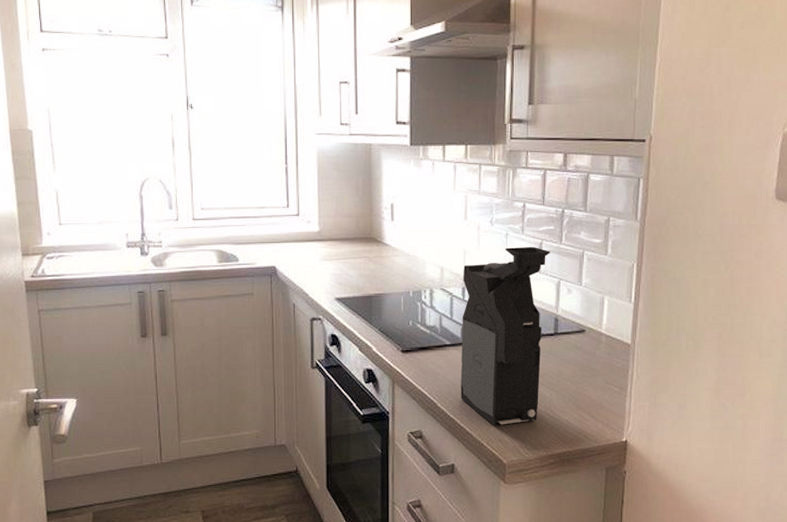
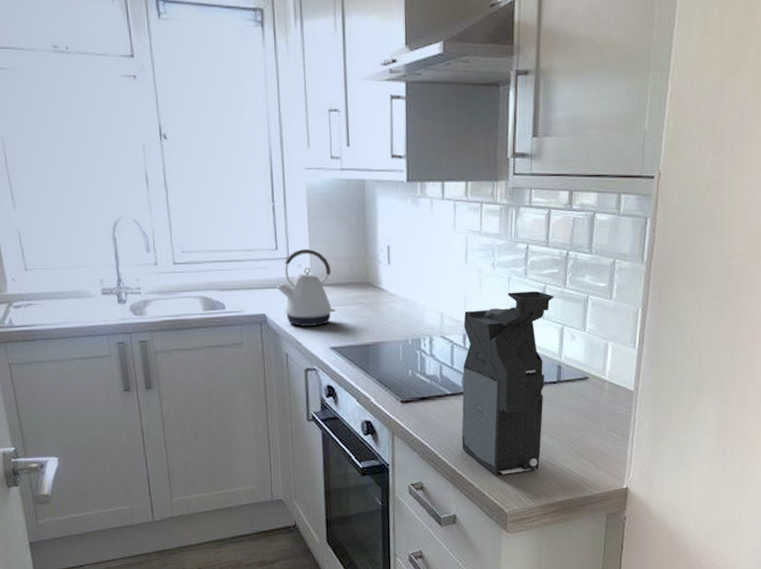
kettle: none [287,207,342,278] -> present [277,249,336,326]

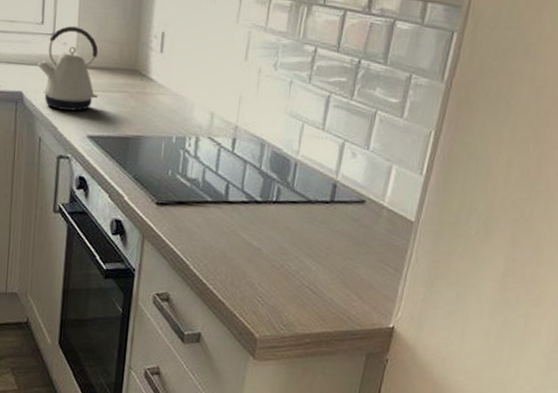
coffee maker: present [462,290,554,476] -> none [216,97,338,297]

